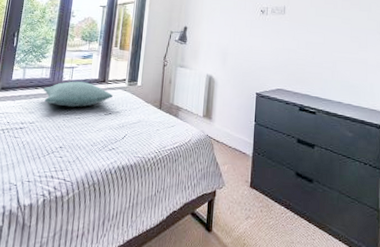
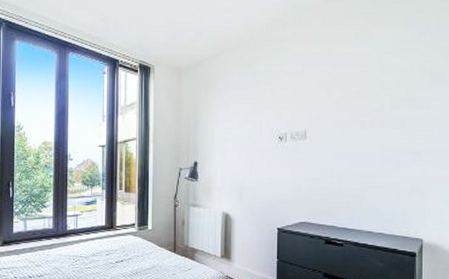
pillow: present [43,81,113,107] -> none [47,230,123,257]

